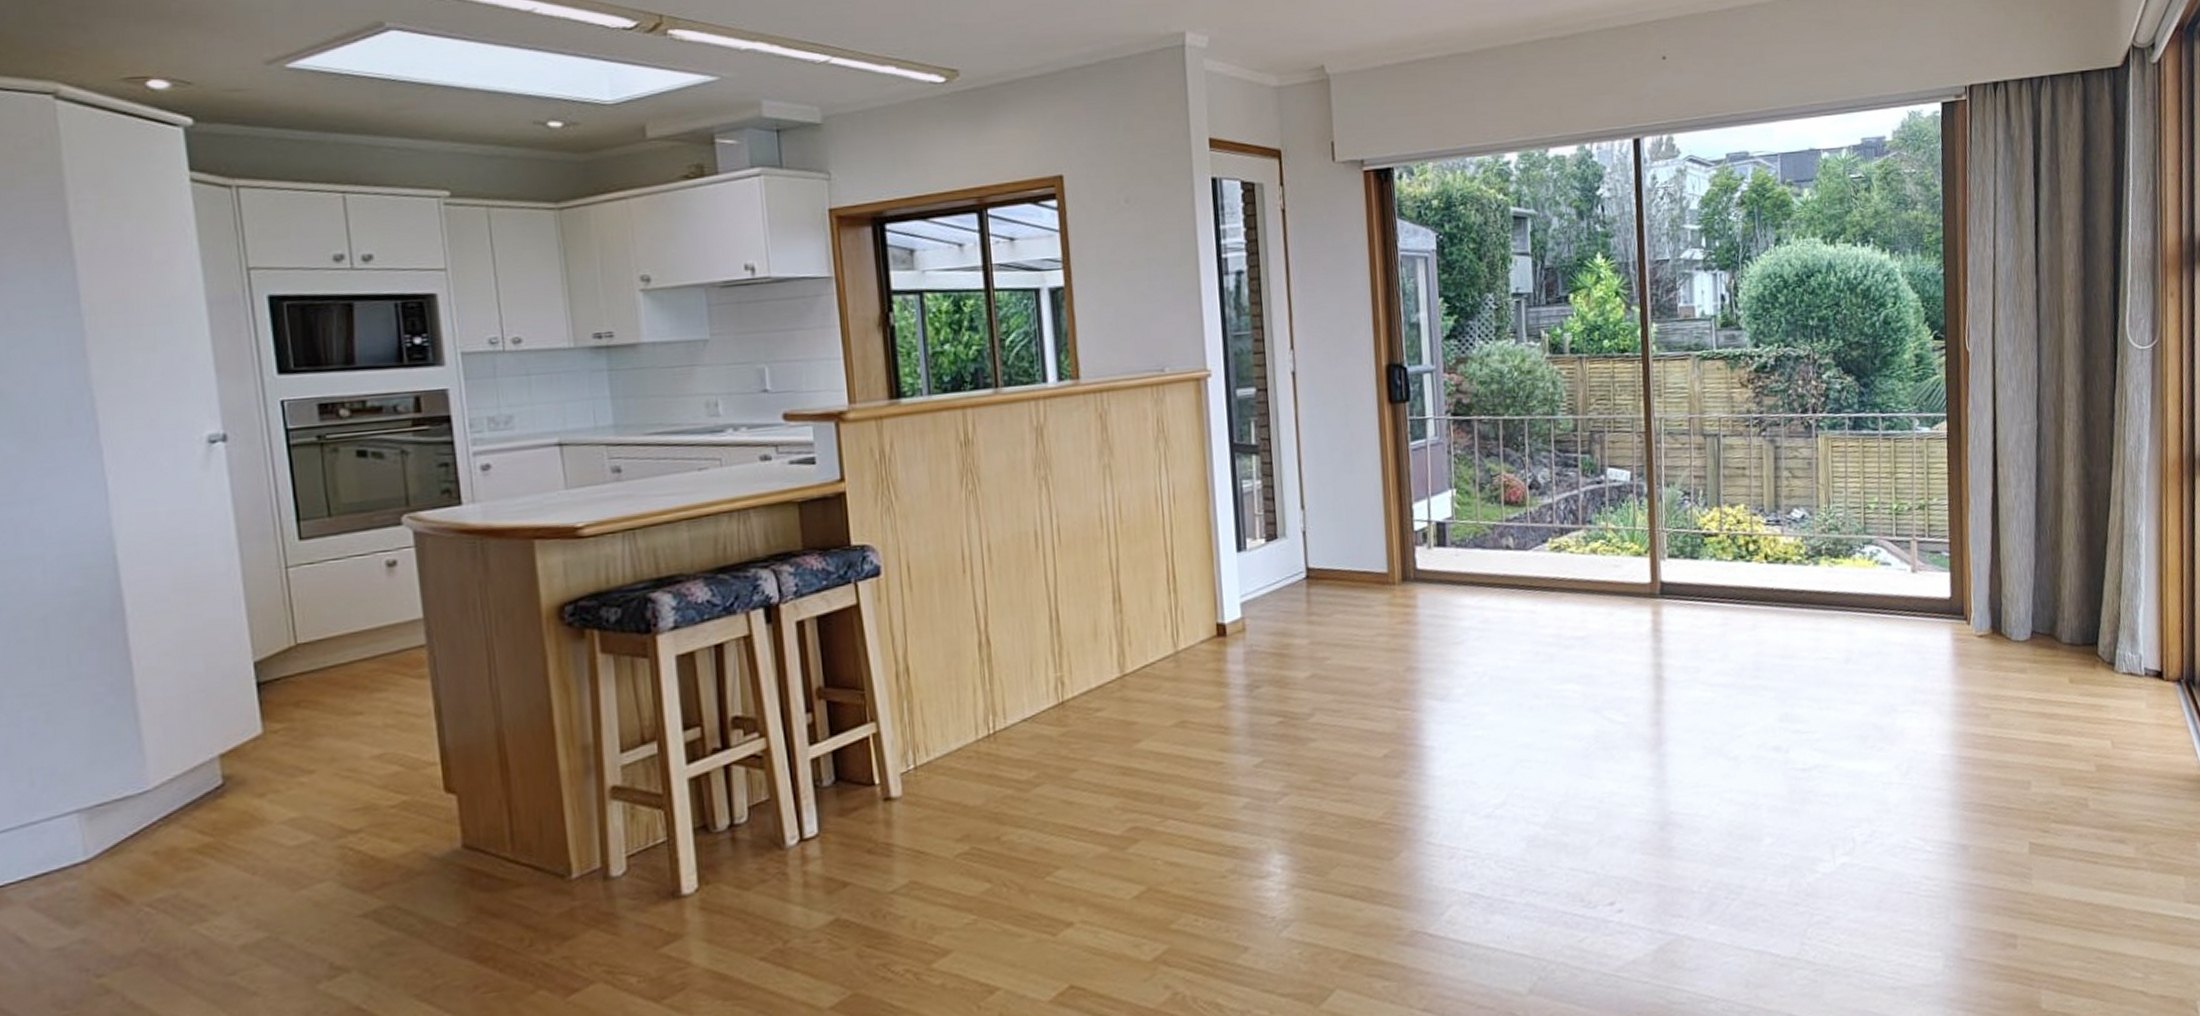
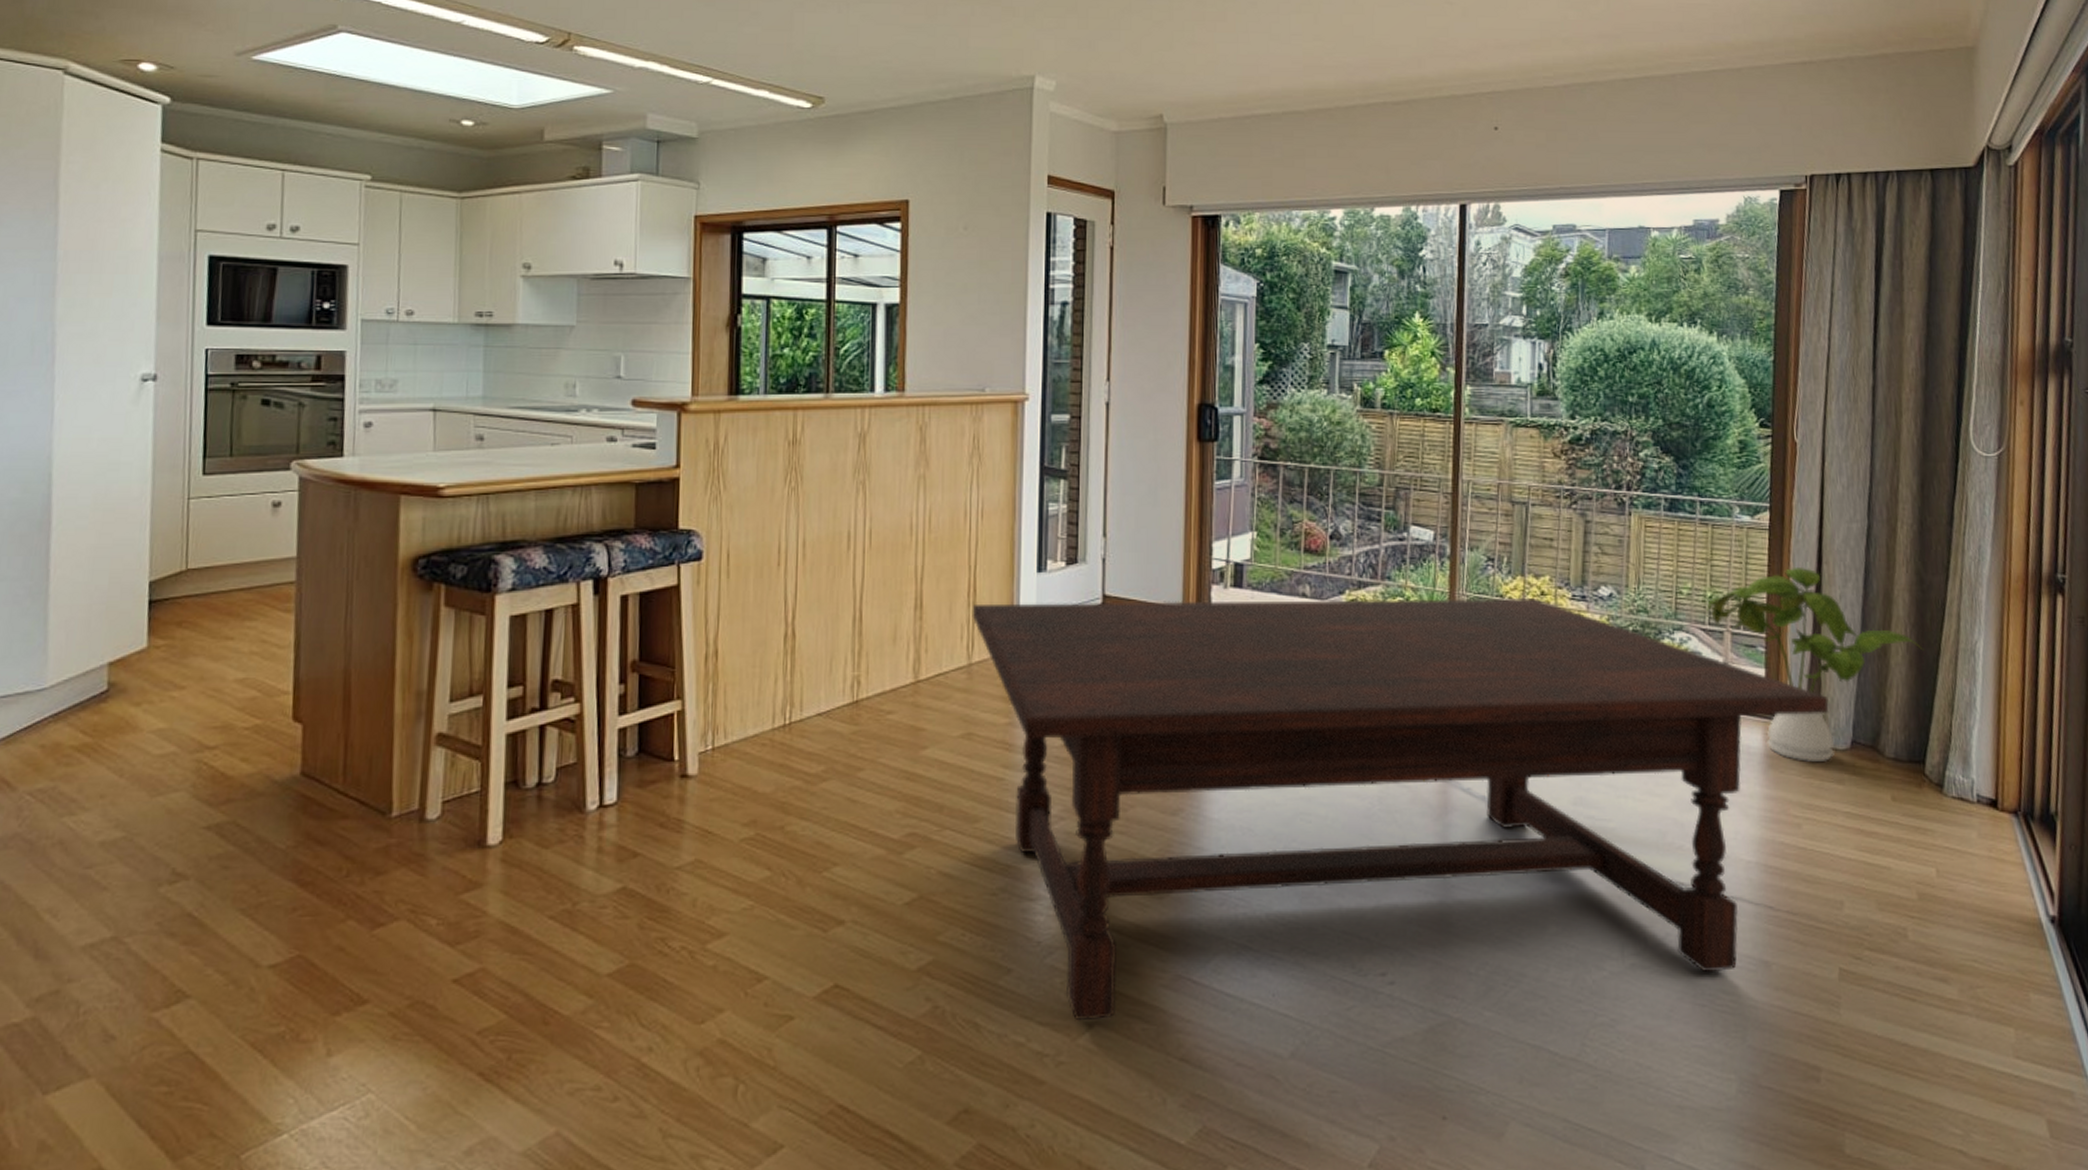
dining table: none [1173,526,2010,987] -> present [972,597,1830,1020]
house plant: none [1892,471,2093,656] -> present [1705,566,1925,762]

